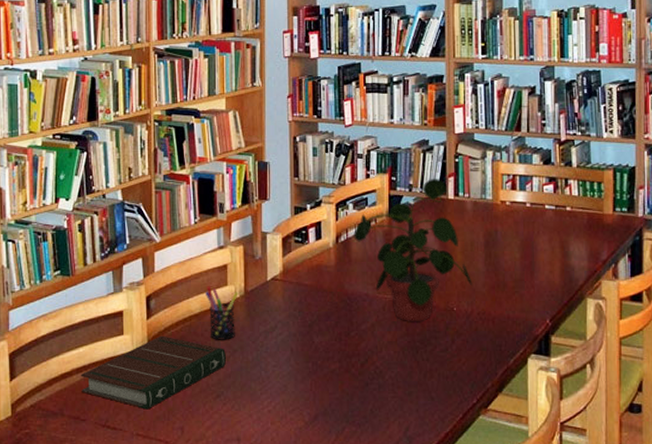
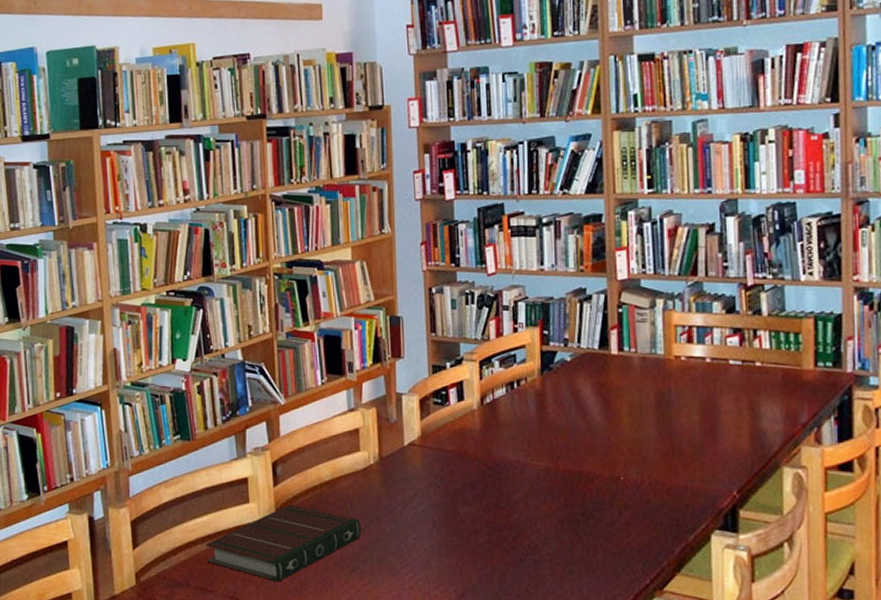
pen holder: present [204,286,238,340] -> none [335,451,372,510]
potted plant: present [354,179,473,321] -> none [501,332,643,491]

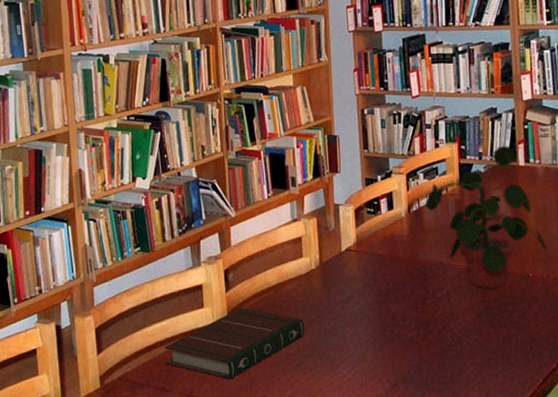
potted plant: none [501,332,643,491] -> present [425,146,548,288]

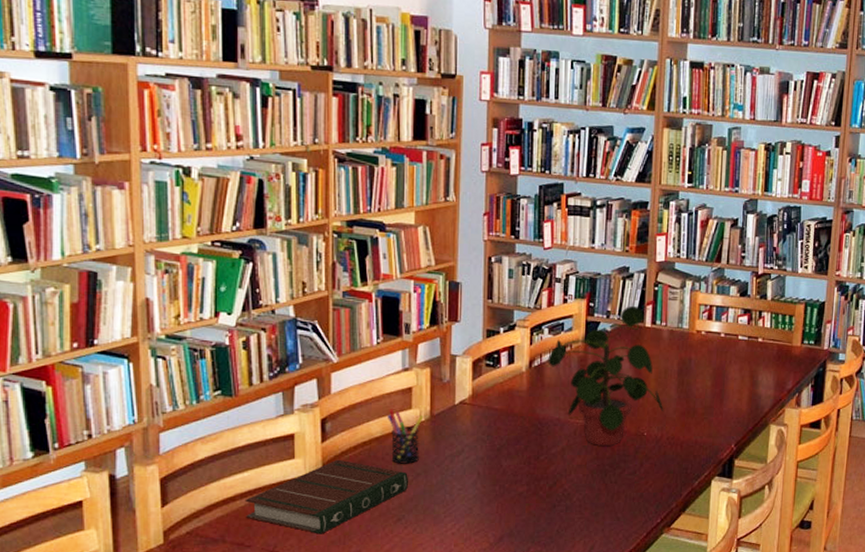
pen holder: none [280,258,314,311] -> present [386,409,424,464]

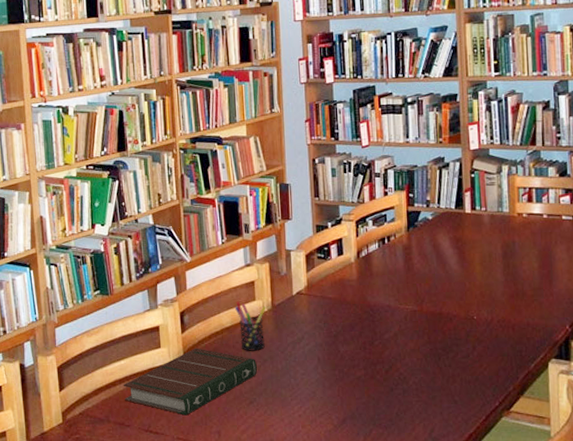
potted plant: present [548,306,664,445] -> none [374,194,492,330]

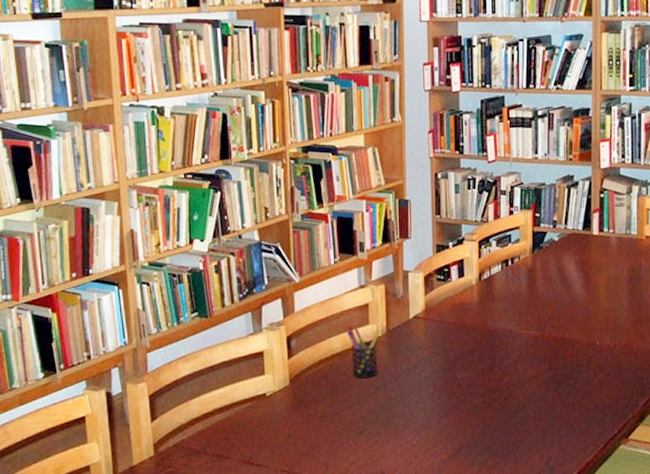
book: present [123,348,258,416] -> none [222,374,370,447]

